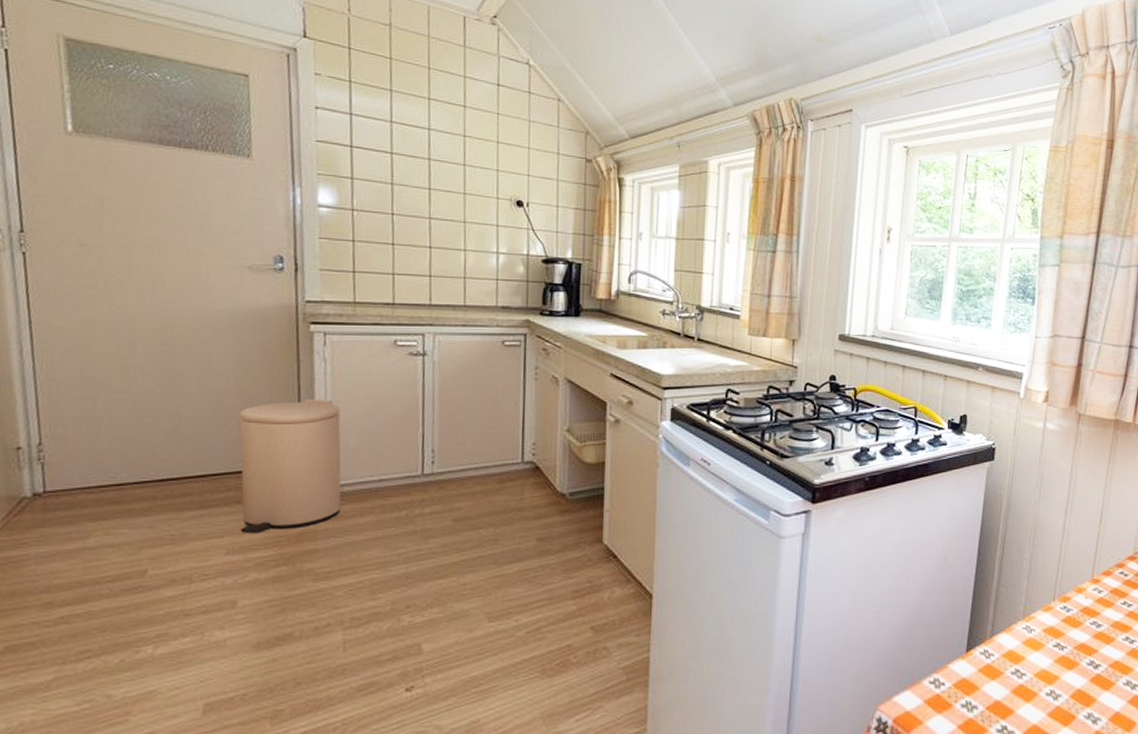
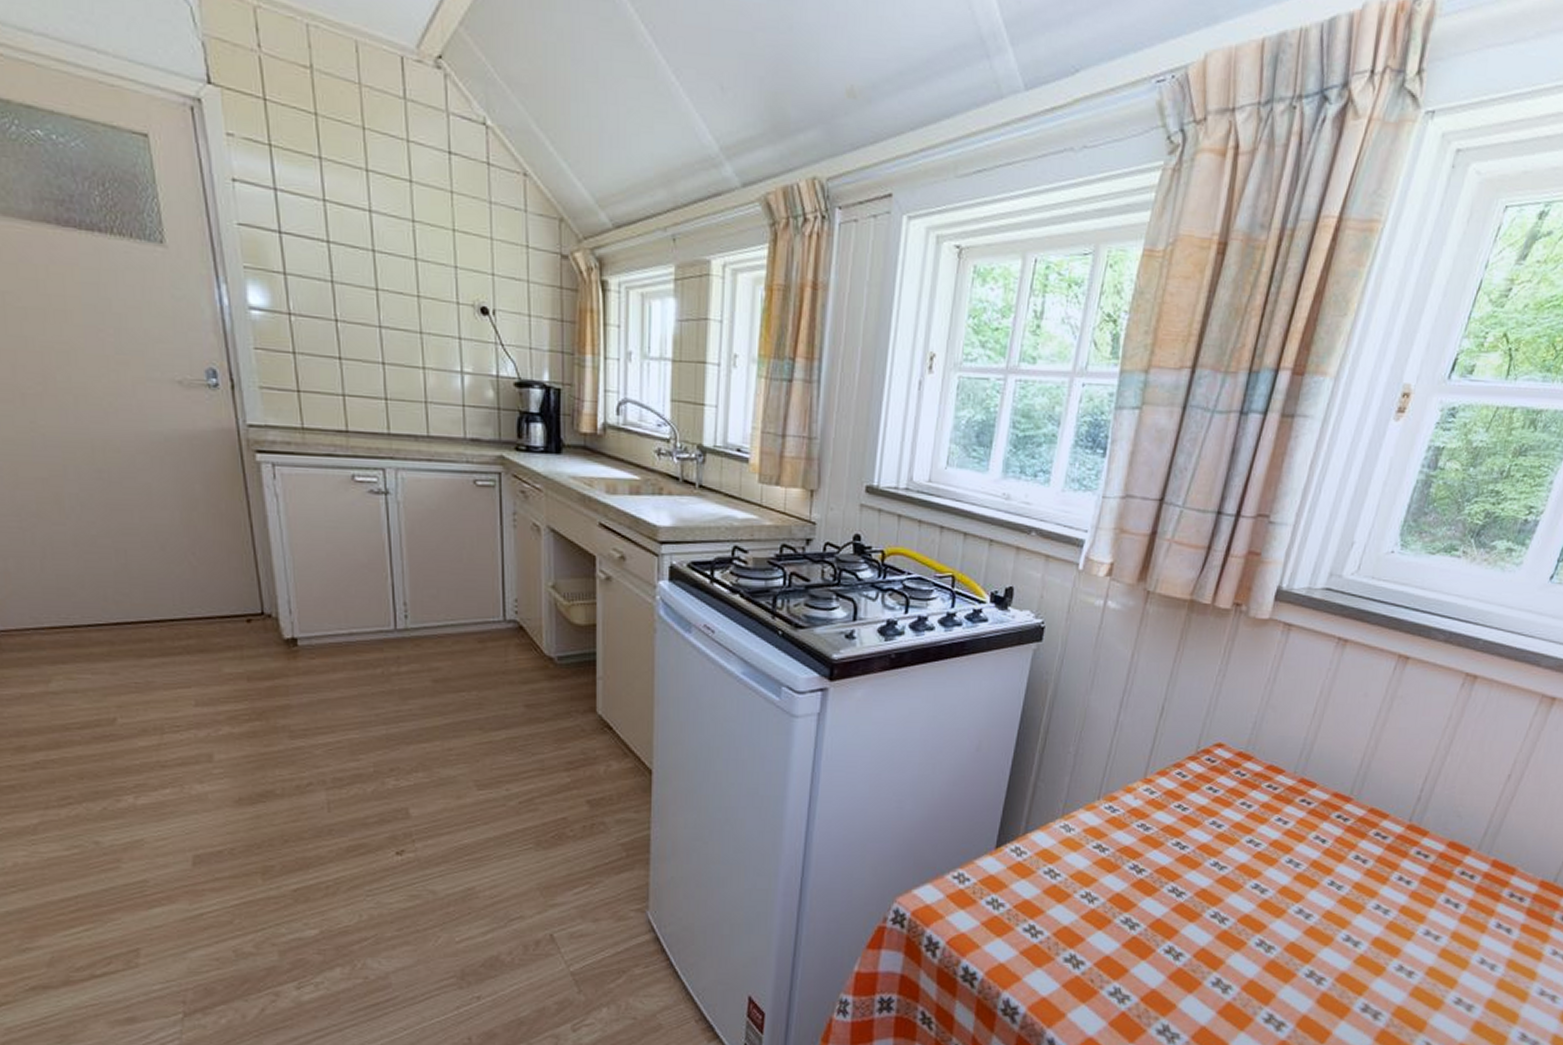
pedal bin: present [239,399,342,533] -> none [190,540,311,685]

